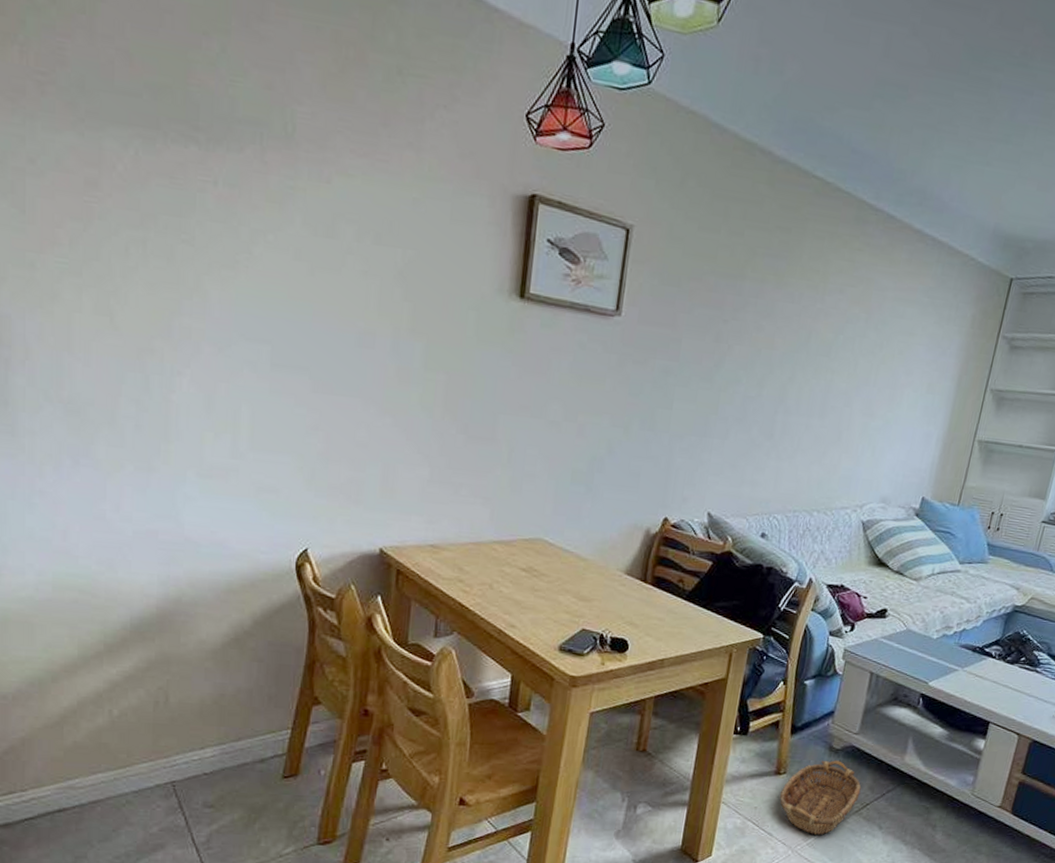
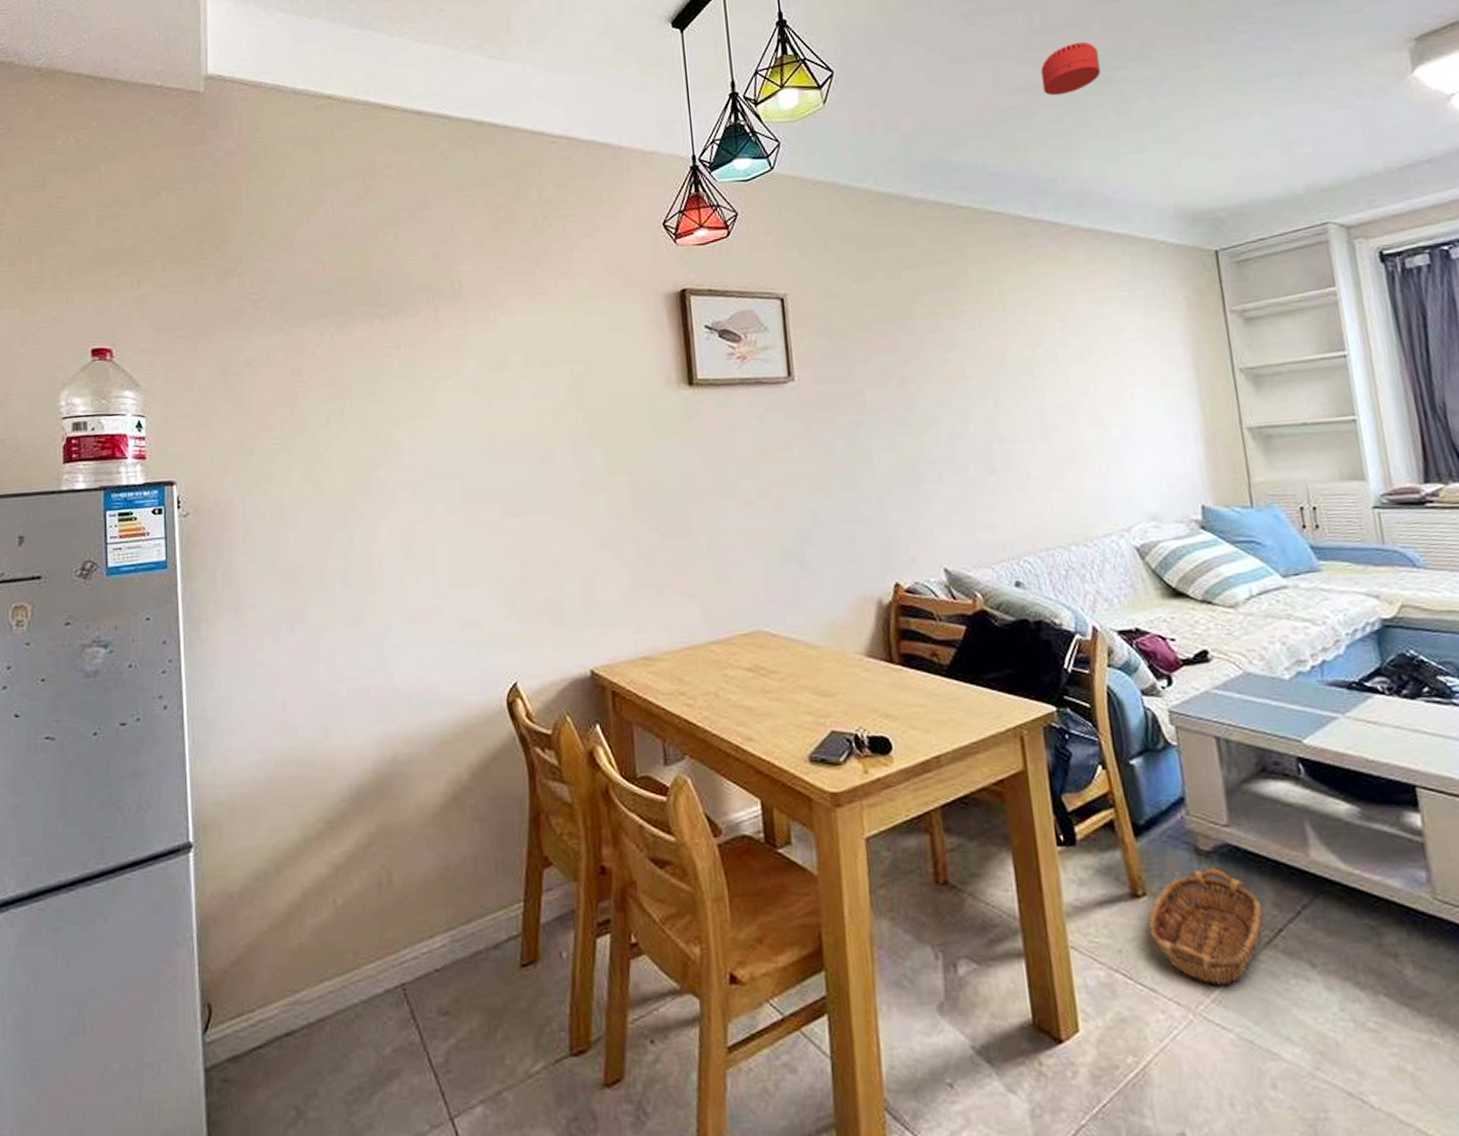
smoke detector: none [924,28,987,84] -> present [1040,41,1101,96]

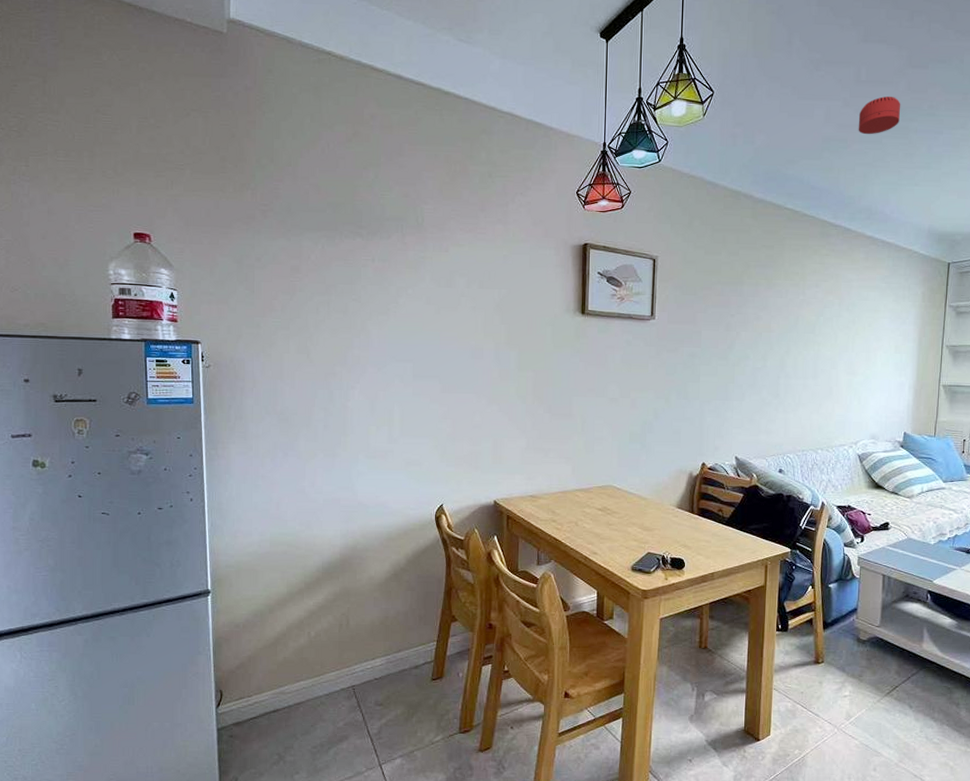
basket: present [1147,868,1264,985] -> none [820,650,889,714]

